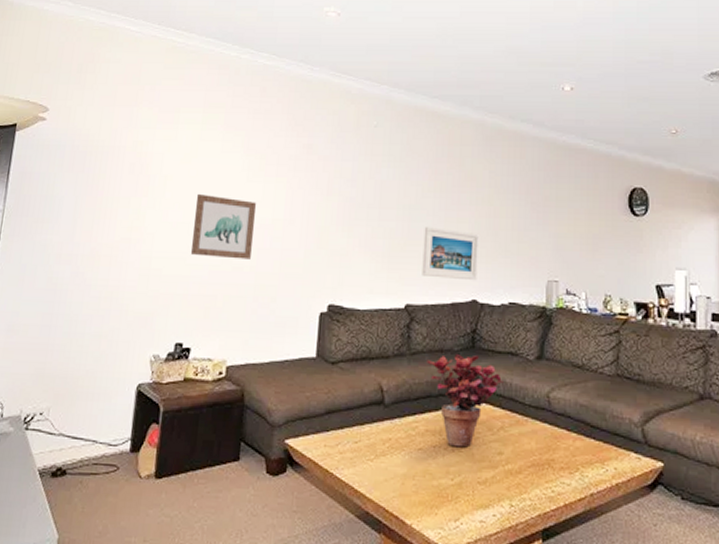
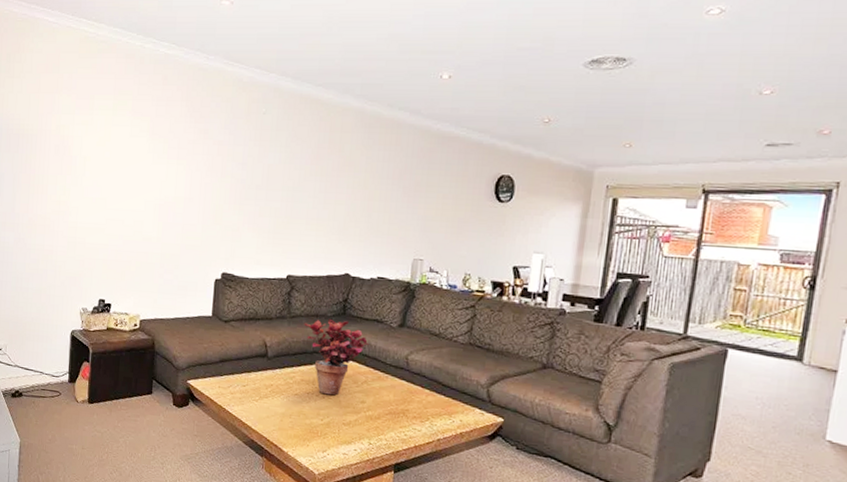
wall art: present [191,194,257,259] -> none [109,174,162,232]
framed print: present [422,227,479,281] -> none [302,208,354,257]

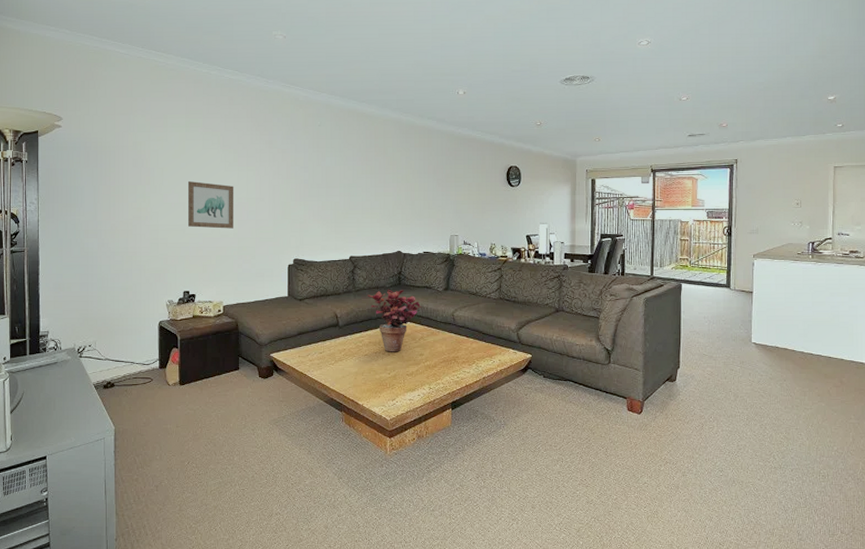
wall art: none [109,174,162,232] -> present [187,181,234,229]

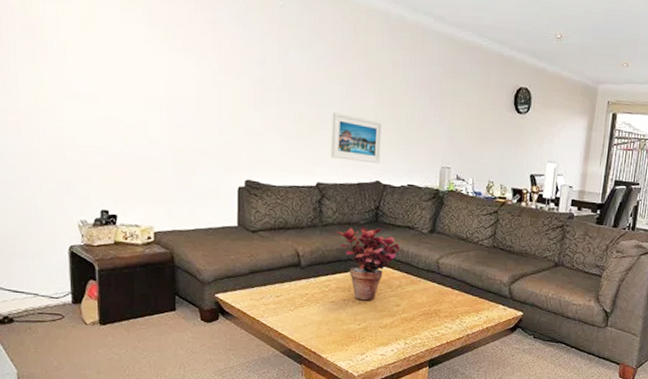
wall art: present [187,181,234,229] -> none [102,65,167,134]
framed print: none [360,200,400,238] -> present [331,112,382,164]

